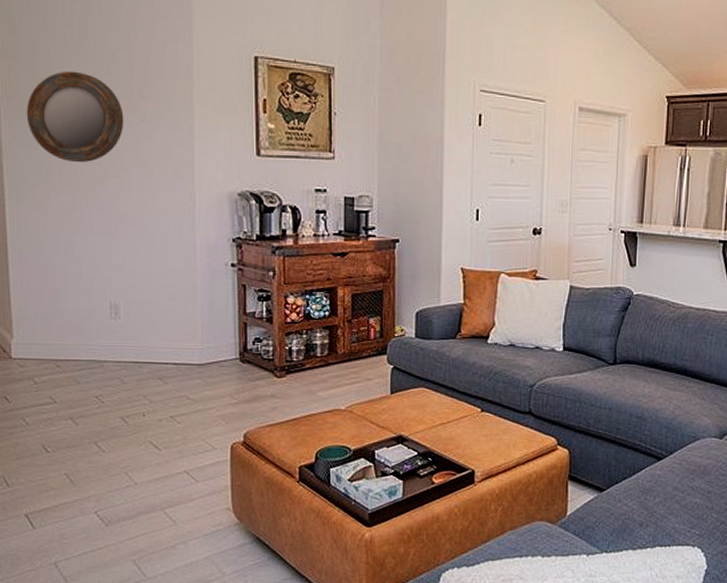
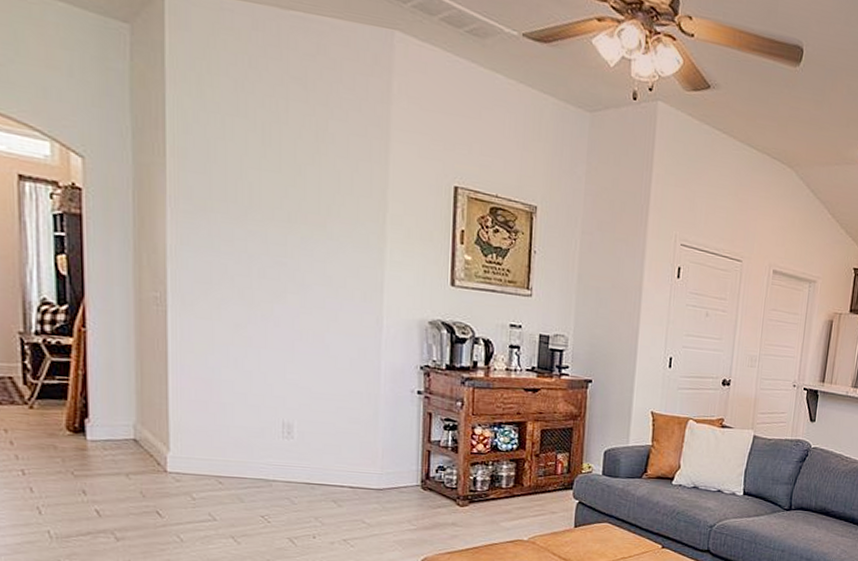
home mirror: present [26,71,124,162] -> none [197,178,309,276]

